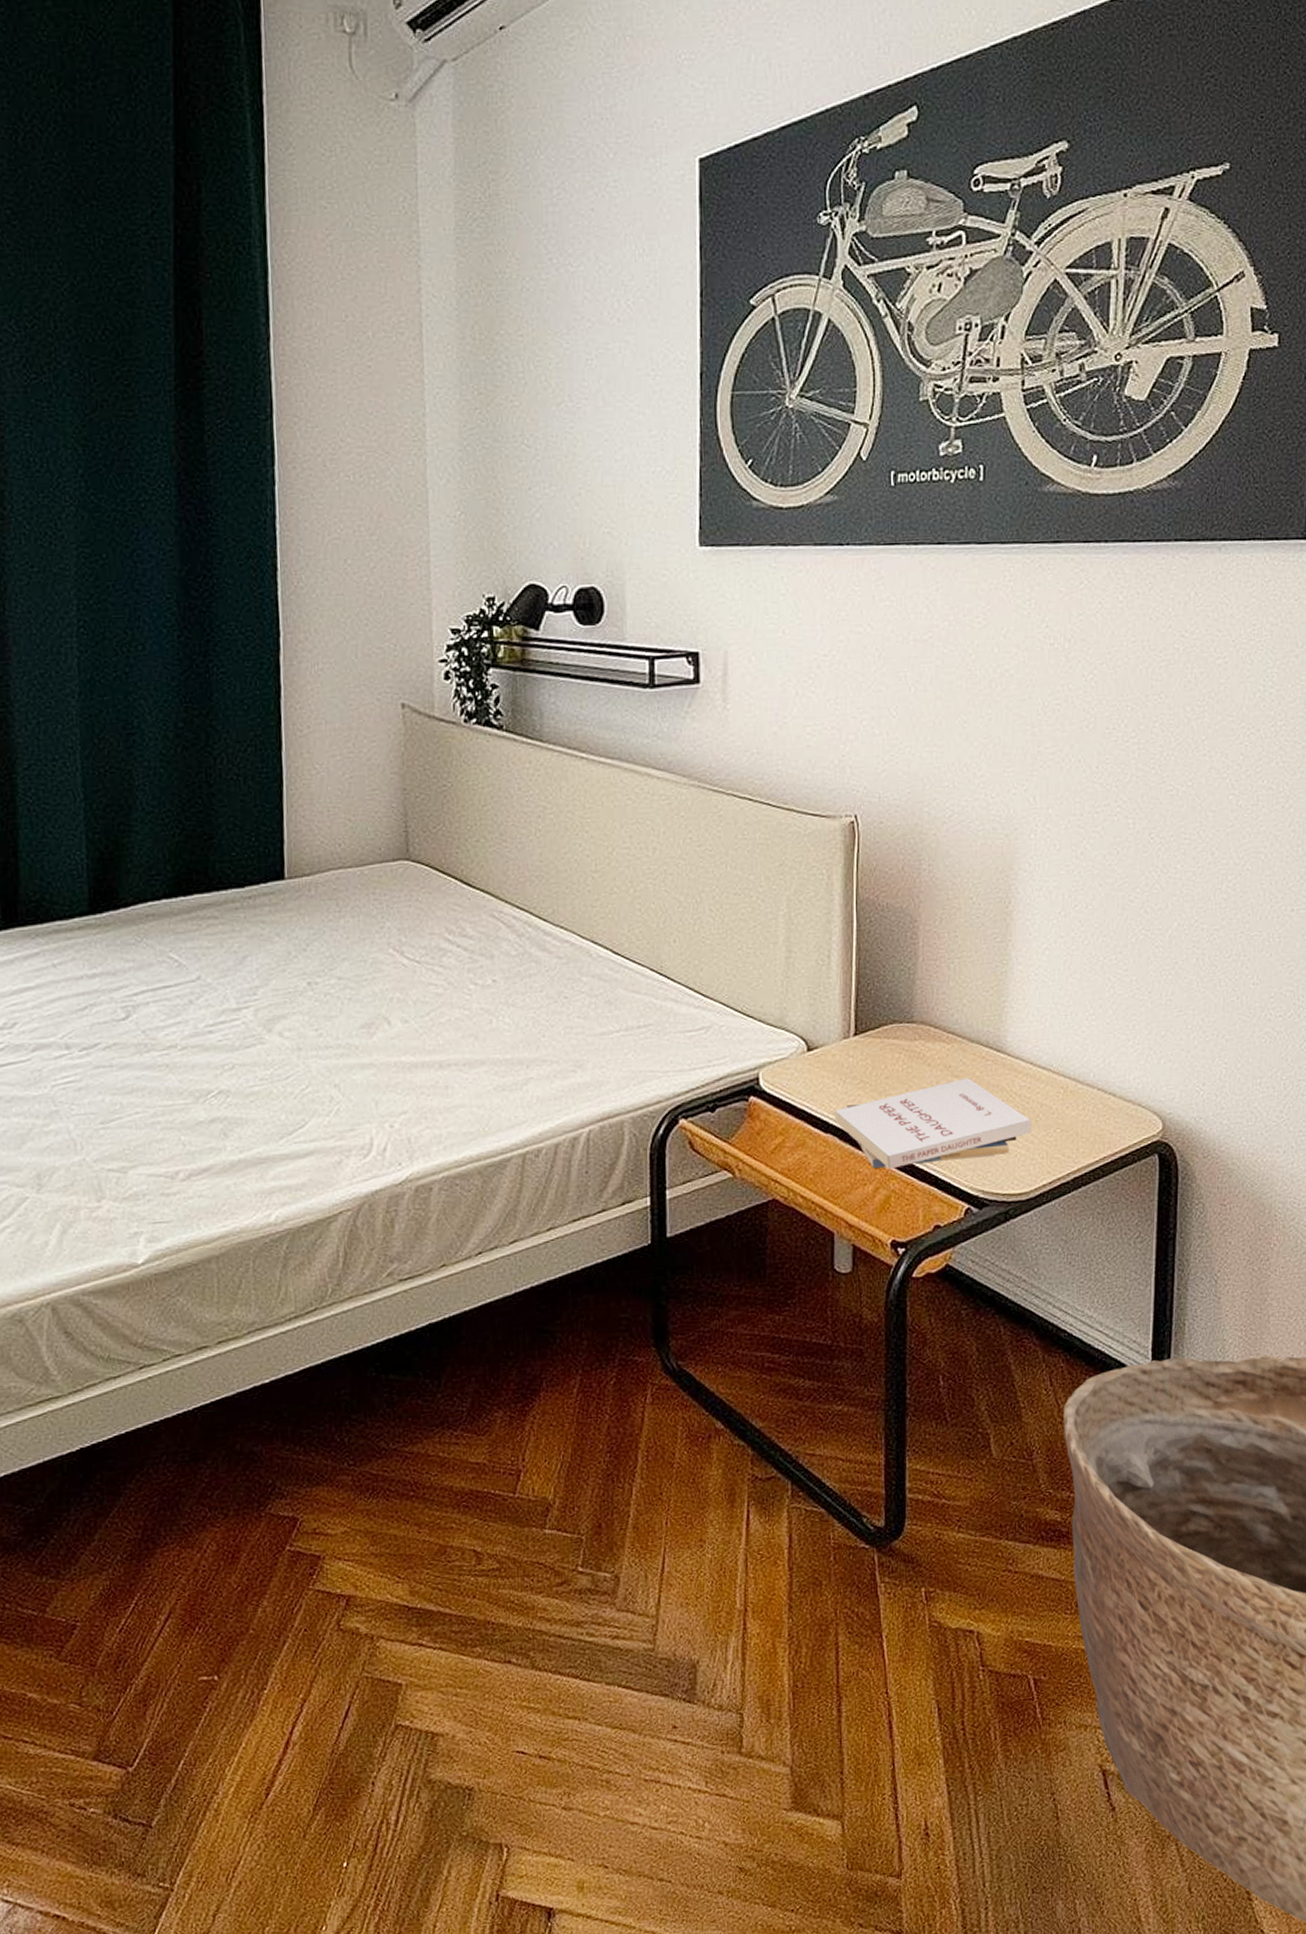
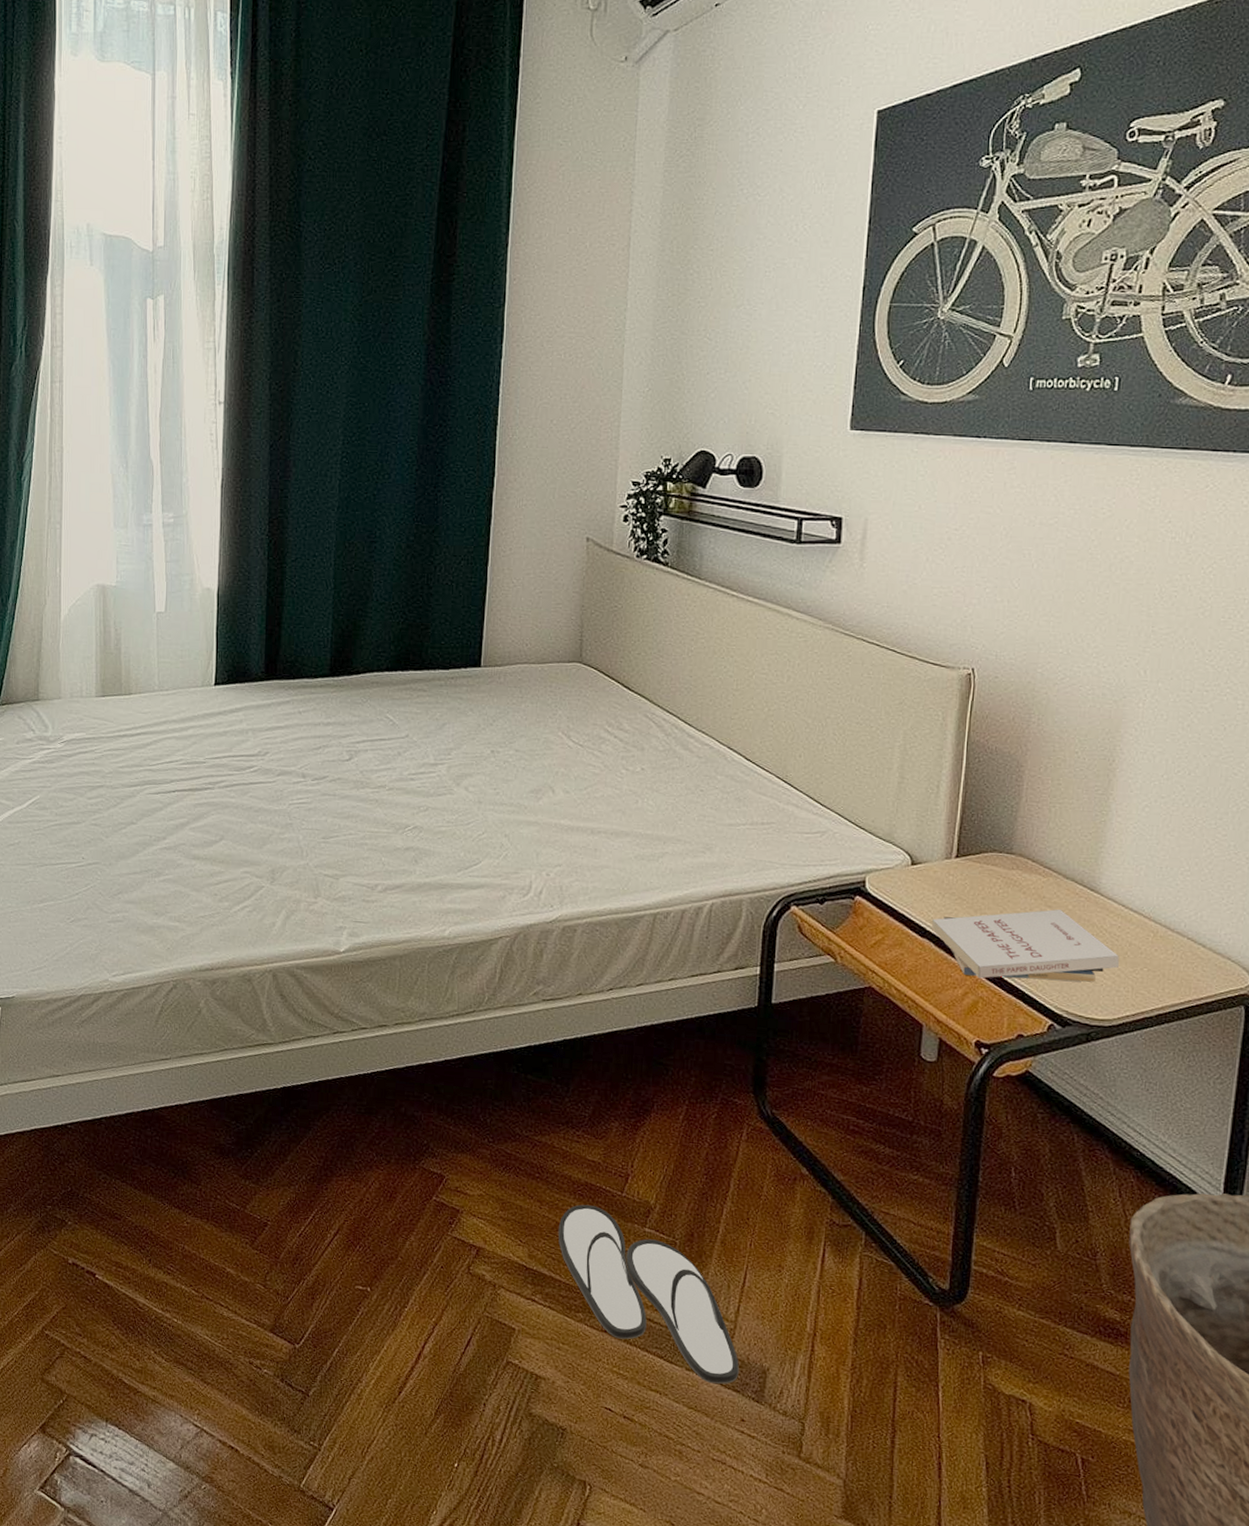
slippers: none [442,1516,666,1694] -> present [558,1204,739,1384]

